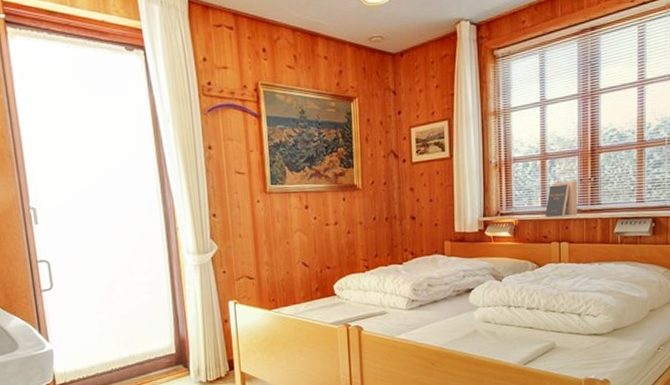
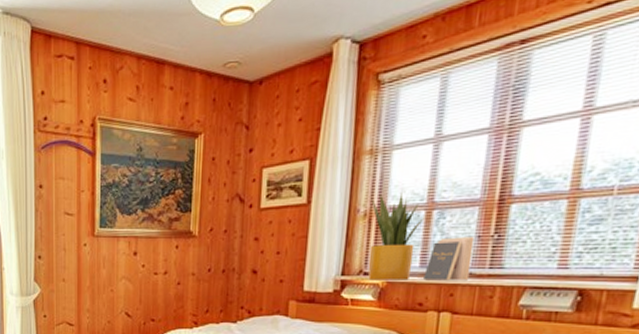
planter: none [499,146,541,220] -> present [368,192,426,280]

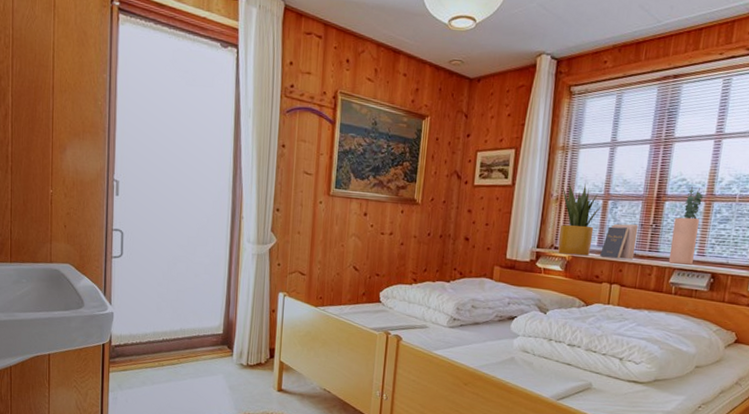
vase: none [516,181,565,281] -> present [668,186,703,265]

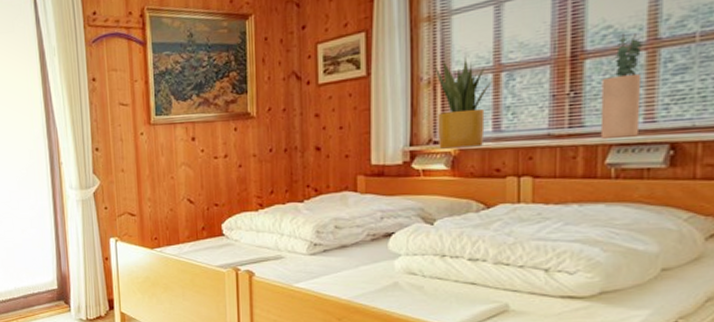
books: present [600,223,639,260] -> none [498,97,549,145]

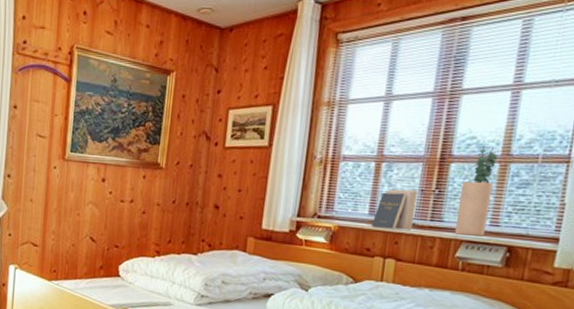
planter: present [434,57,494,149] -> none [322,144,376,226]
books: none [498,97,549,145] -> present [372,189,418,231]

